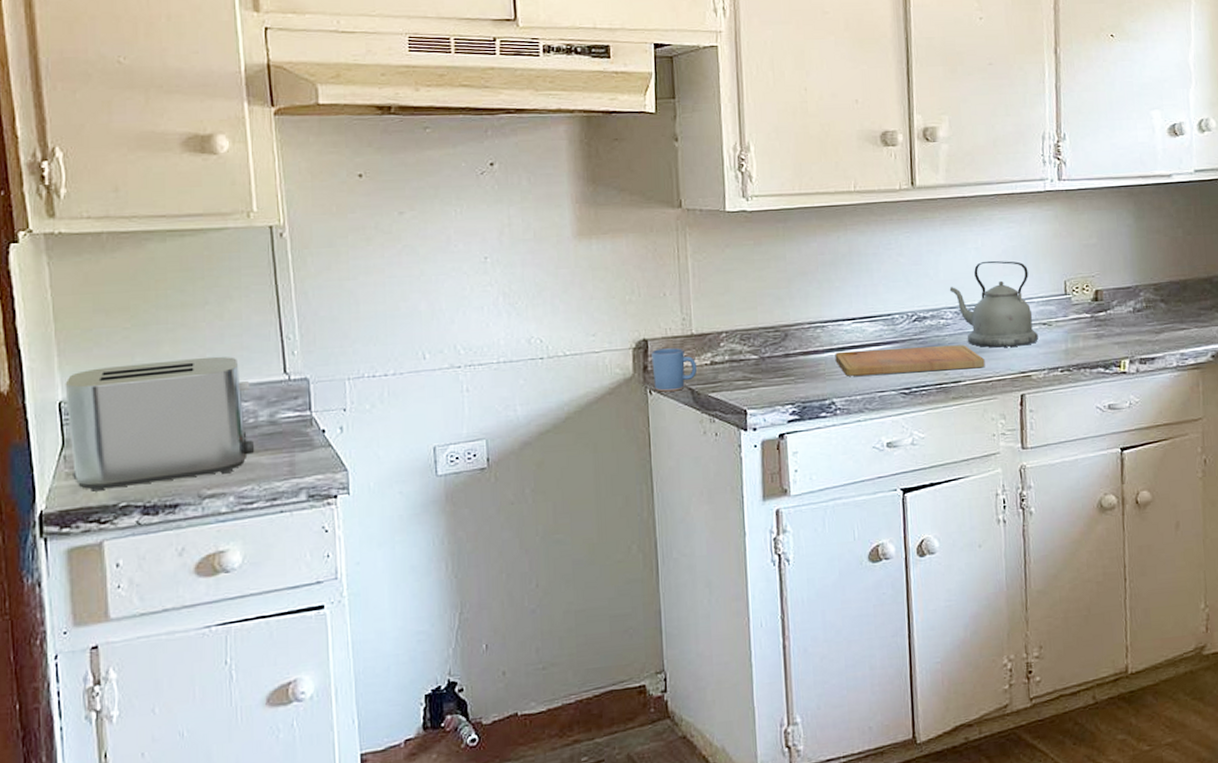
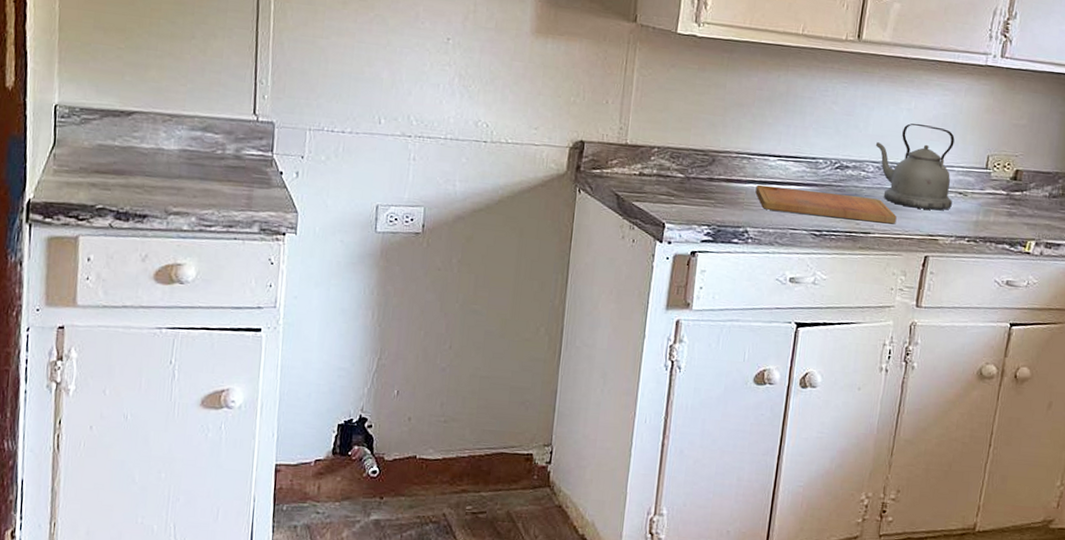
toaster: present [65,356,255,492] -> none [59,80,223,195]
mug: present [651,347,698,392] -> none [584,152,627,194]

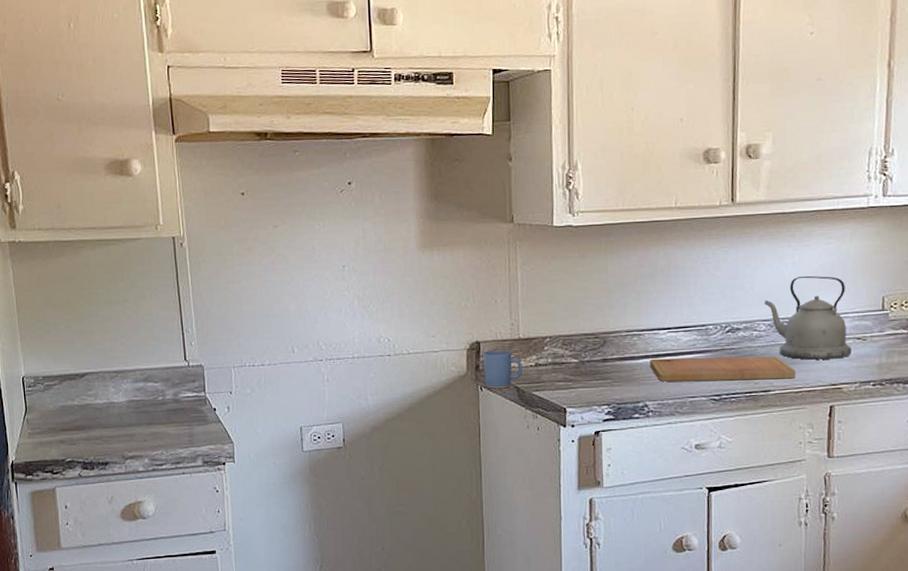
mug: none [584,152,627,194] -> present [483,350,523,389]

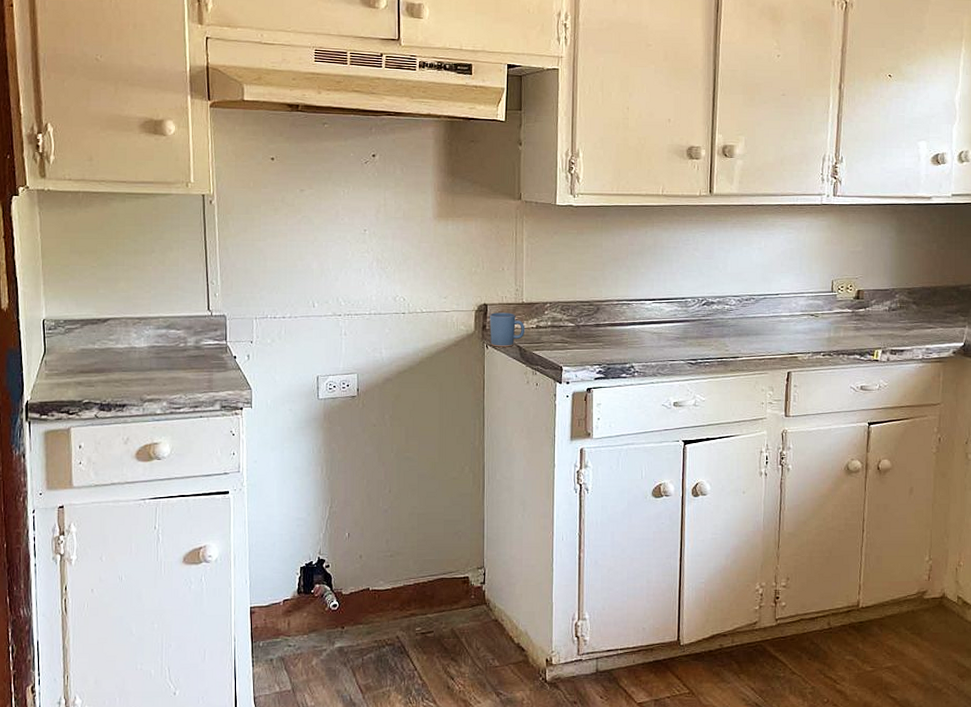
cutting board: present [650,356,796,382] -> none [637,325,760,348]
kettle: present [764,275,852,360] -> none [734,259,806,332]

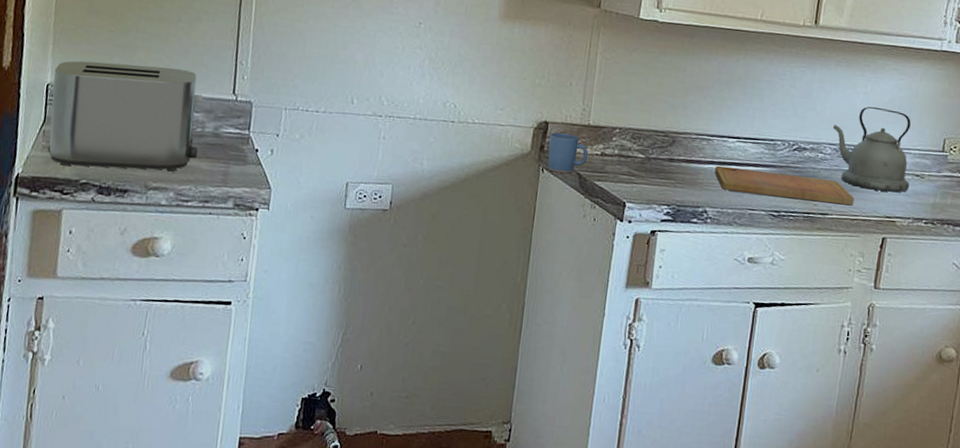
toaster: none [48,293,184,390] -> present [47,60,204,171]
cutting board: none [637,325,760,348] -> present [714,165,854,206]
kettle: none [734,259,806,332] -> present [832,106,911,193]

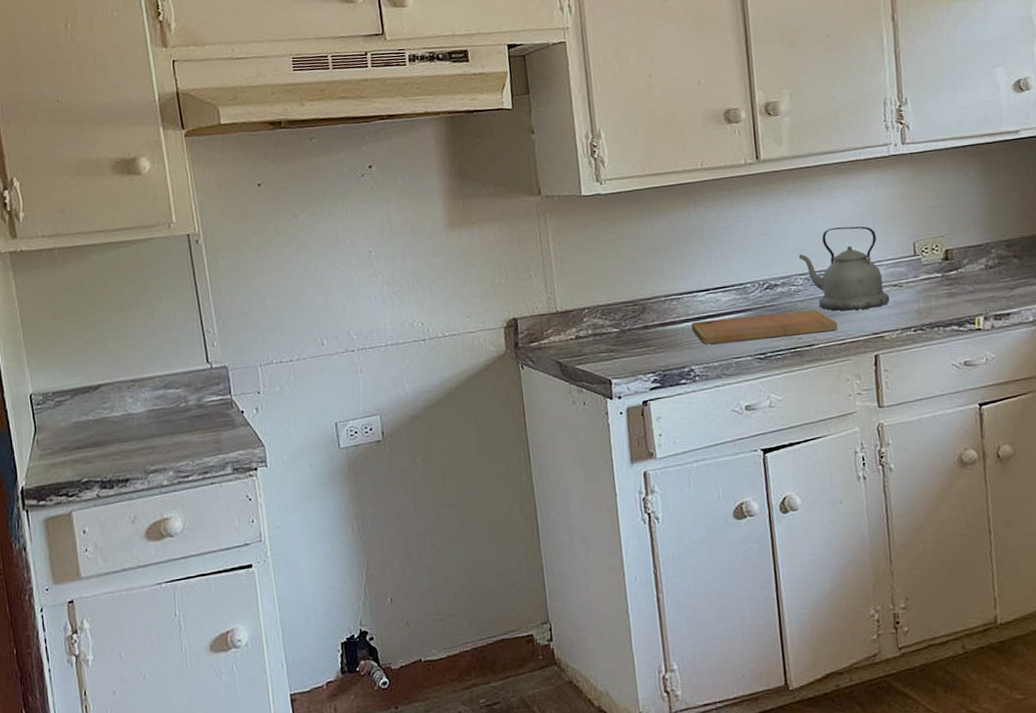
toaster: present [47,60,204,171] -> none [33,350,188,470]
mug: present [547,132,589,174] -> none [521,324,564,366]

